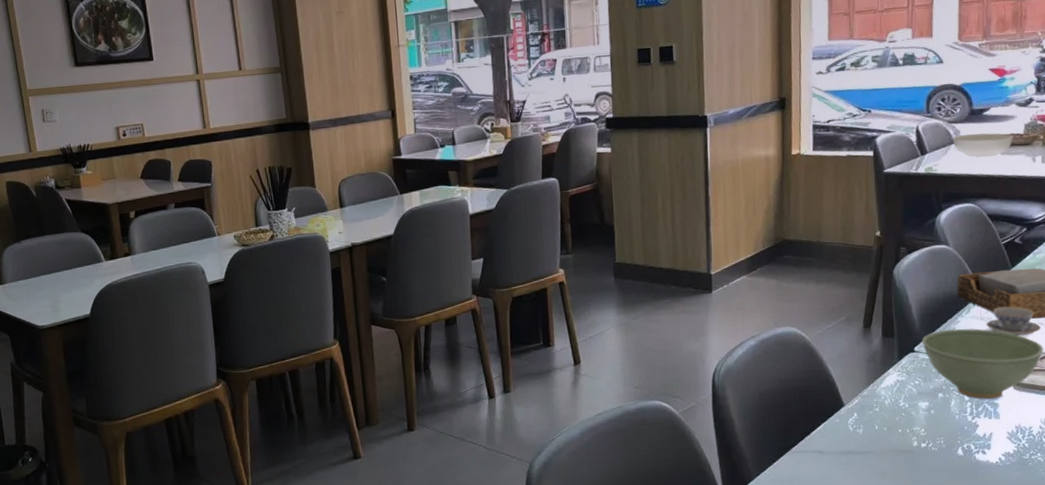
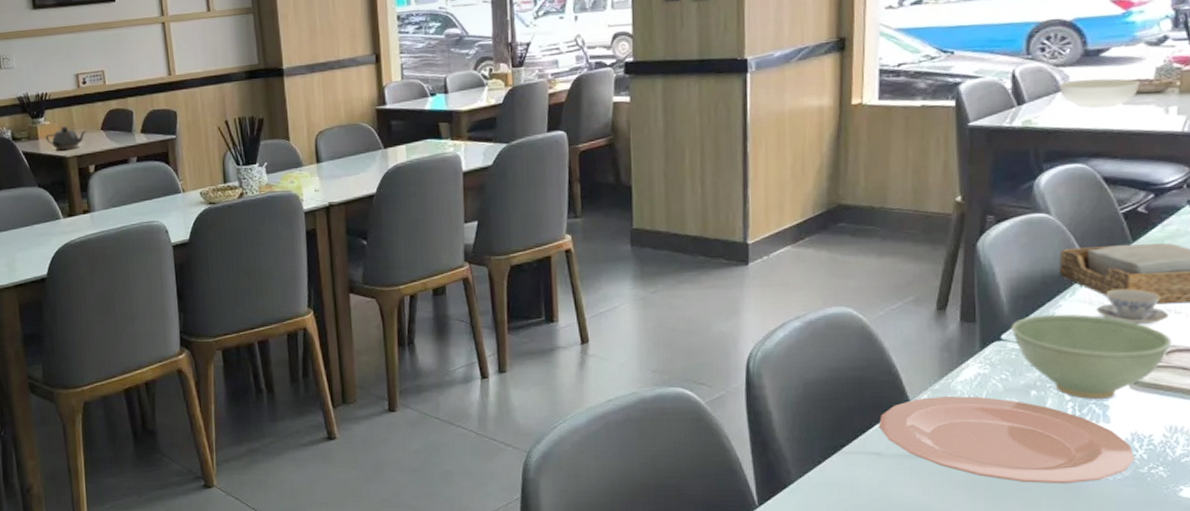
teapot: none [87,175,127,198] -> present [45,125,87,151]
plate: none [821,399,1019,472] -> present [879,395,1135,484]

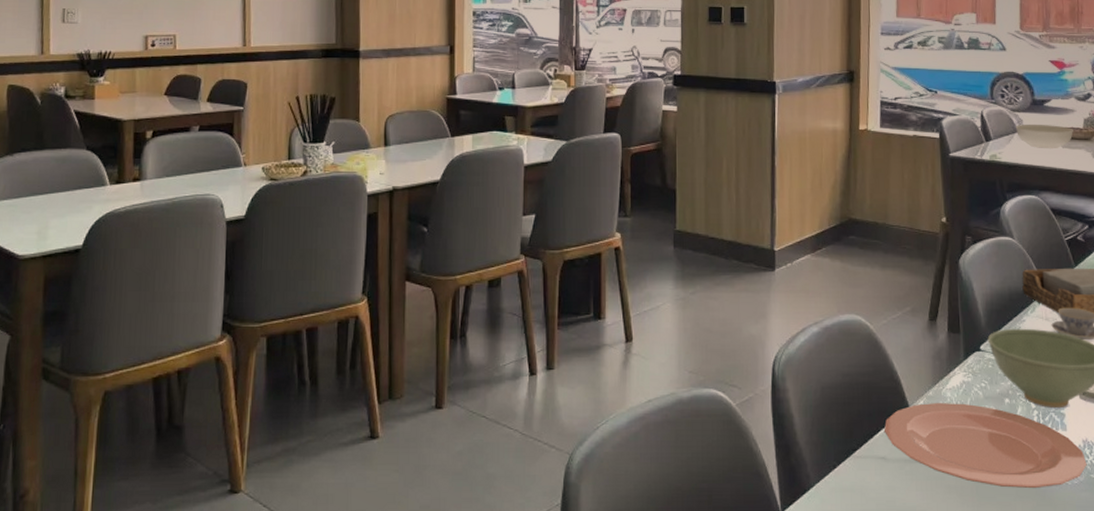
teapot: present [45,125,87,151] -> none [102,87,149,113]

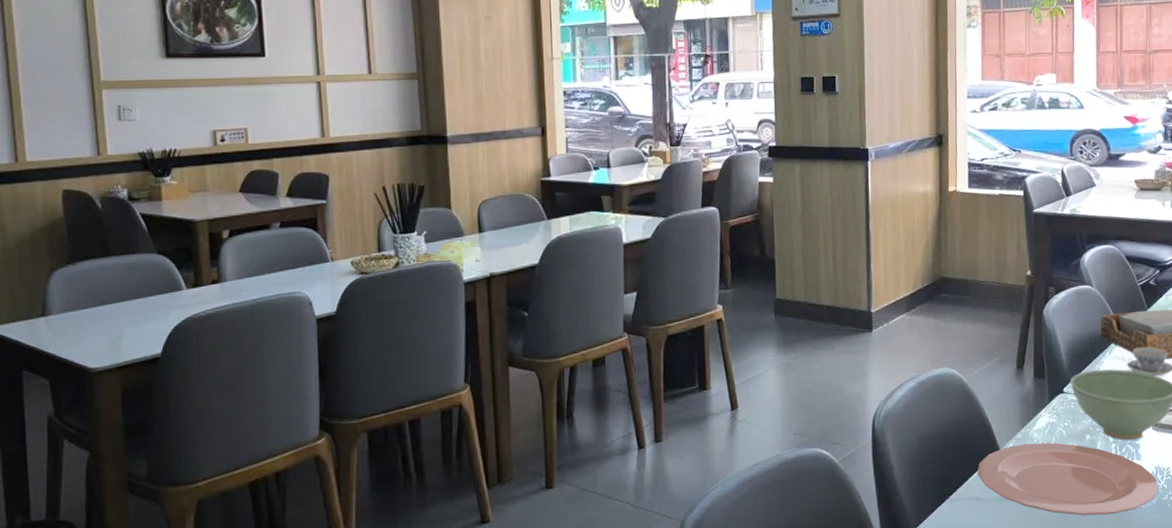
bowl: present [1015,123,1073,150] -> none [1093,177,1146,201]

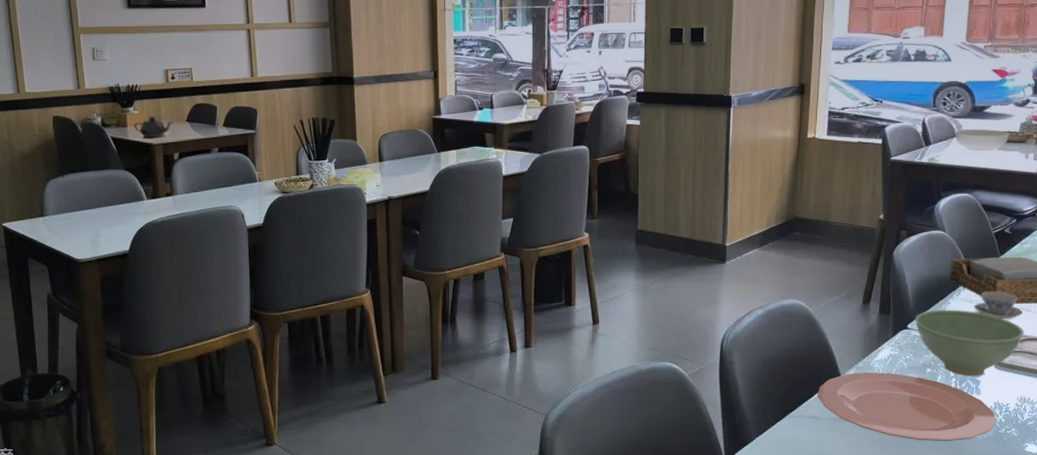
teapot: none [170,186,222,214] -> present [133,116,173,138]
bowl: none [1093,177,1146,201] -> present [954,128,1010,152]

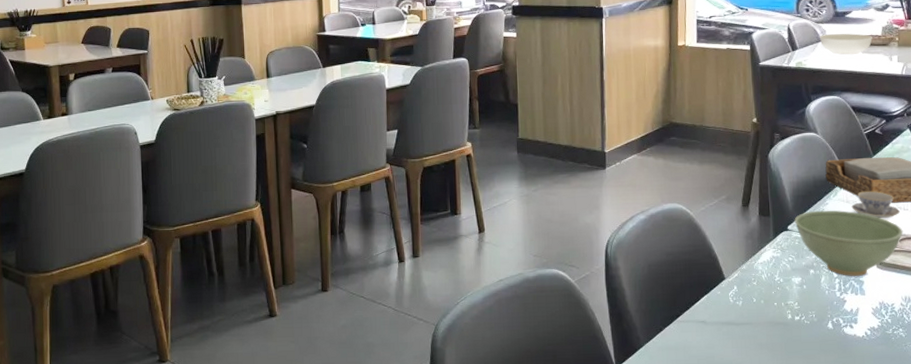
teapot: present [133,116,173,138] -> none [31,38,69,60]
plate: present [818,371,996,442] -> none [704,274,883,344]

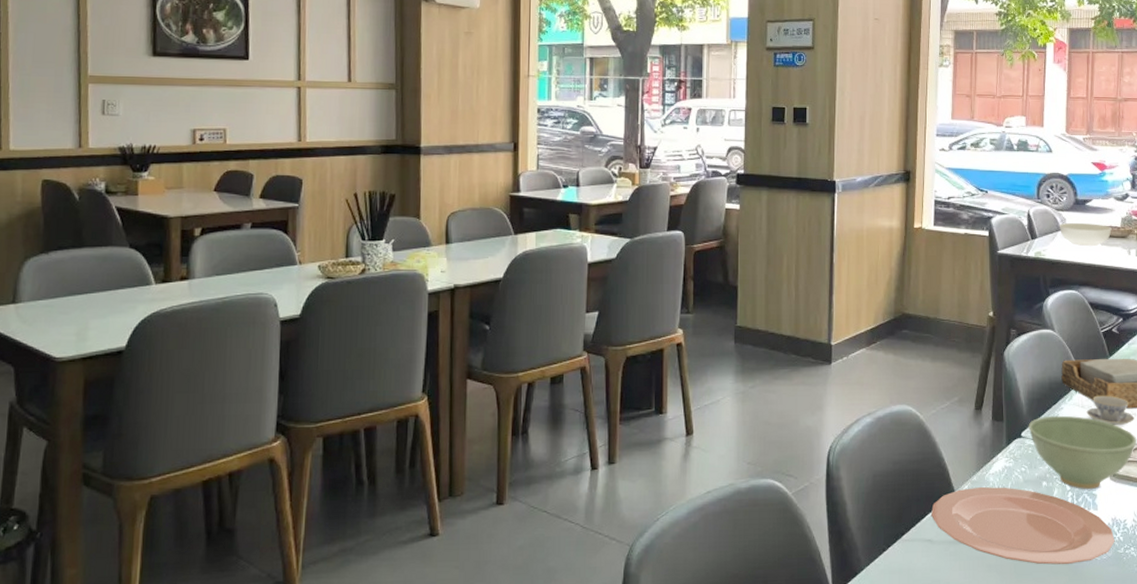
plate: none [704,274,883,344] -> present [931,486,1115,565]

